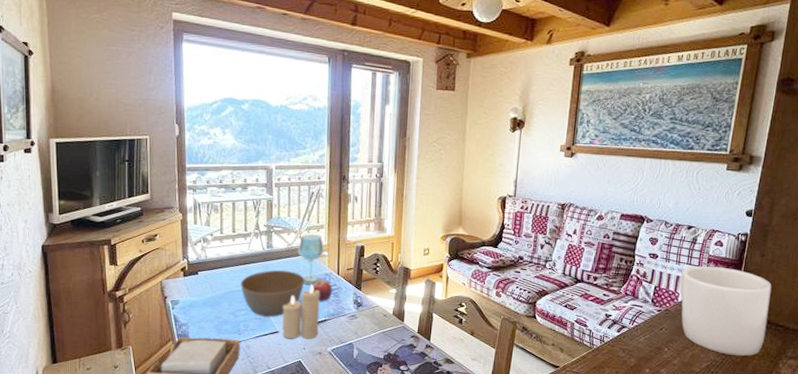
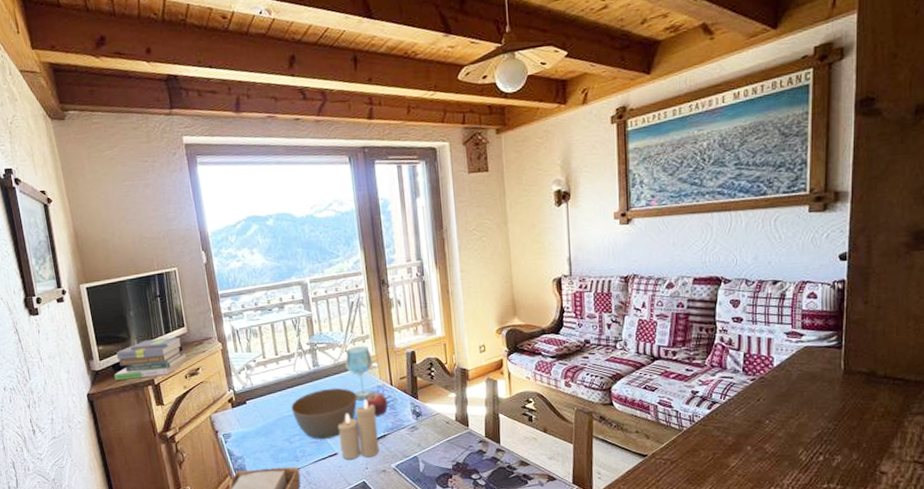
books: none [72,201,146,237] -> present [114,337,187,380]
mug: present [679,265,772,357] -> none [771,321,883,420]

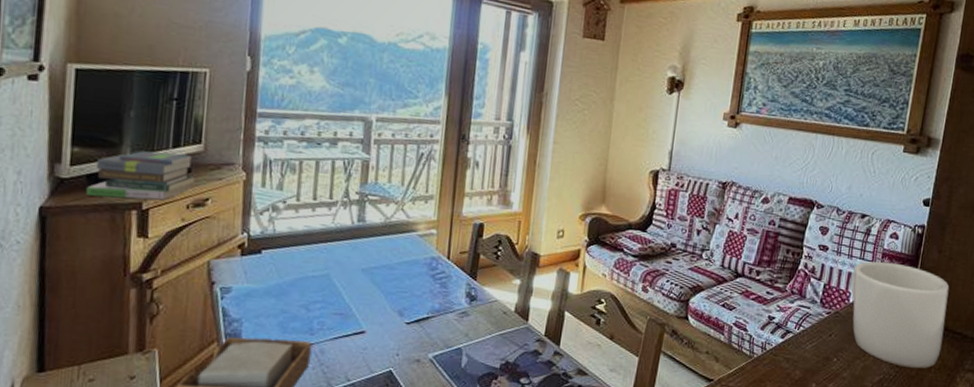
bowl: present [291,388,358,439] -> none [318,250,405,312]
candle: present [337,400,379,460] -> none [370,271,424,342]
wine glass: present [345,346,374,400] -> none [398,206,433,271]
fruit: present [366,393,389,416] -> none [413,265,441,294]
mug: none [771,321,883,420] -> present [851,261,950,369]

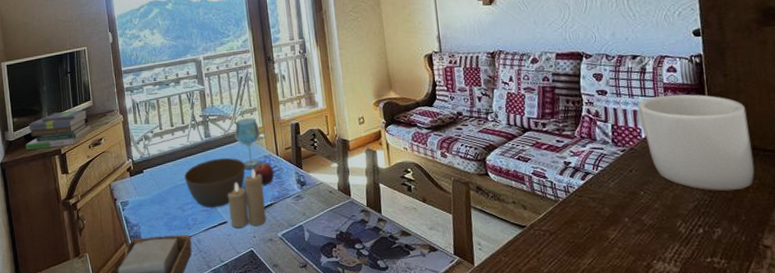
bowl: none [318,250,405,312] -> present [184,157,246,208]
candle: none [370,271,424,342] -> present [227,169,266,228]
wine glass: none [398,206,433,271] -> present [235,118,261,170]
fruit: none [413,265,441,294] -> present [254,162,275,186]

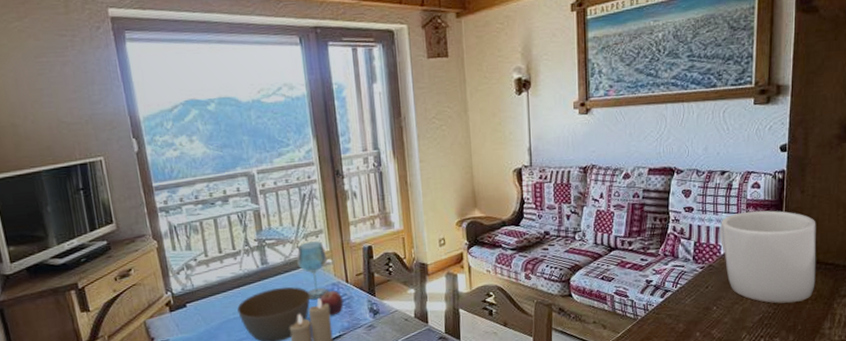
books: present [26,110,91,150] -> none [29,235,116,285]

